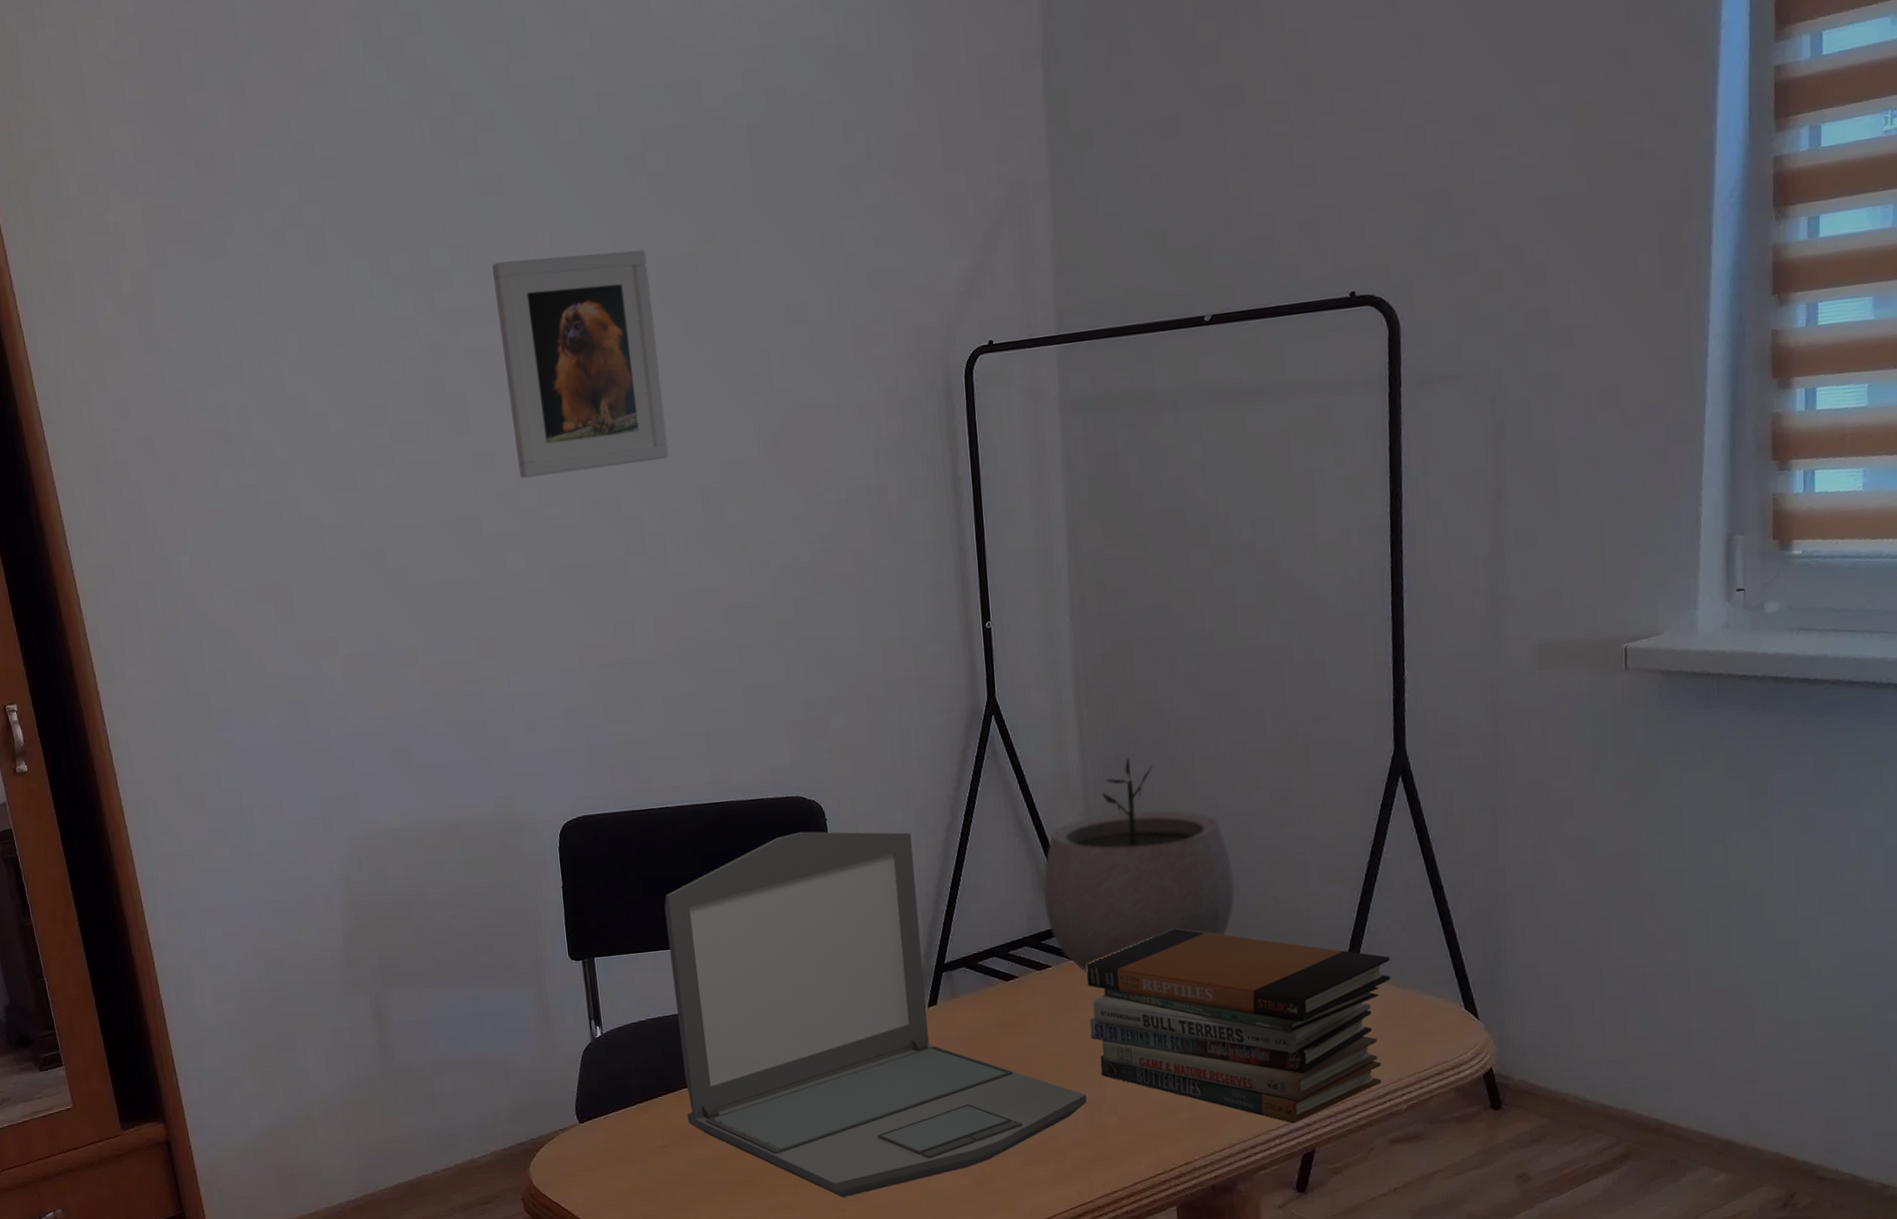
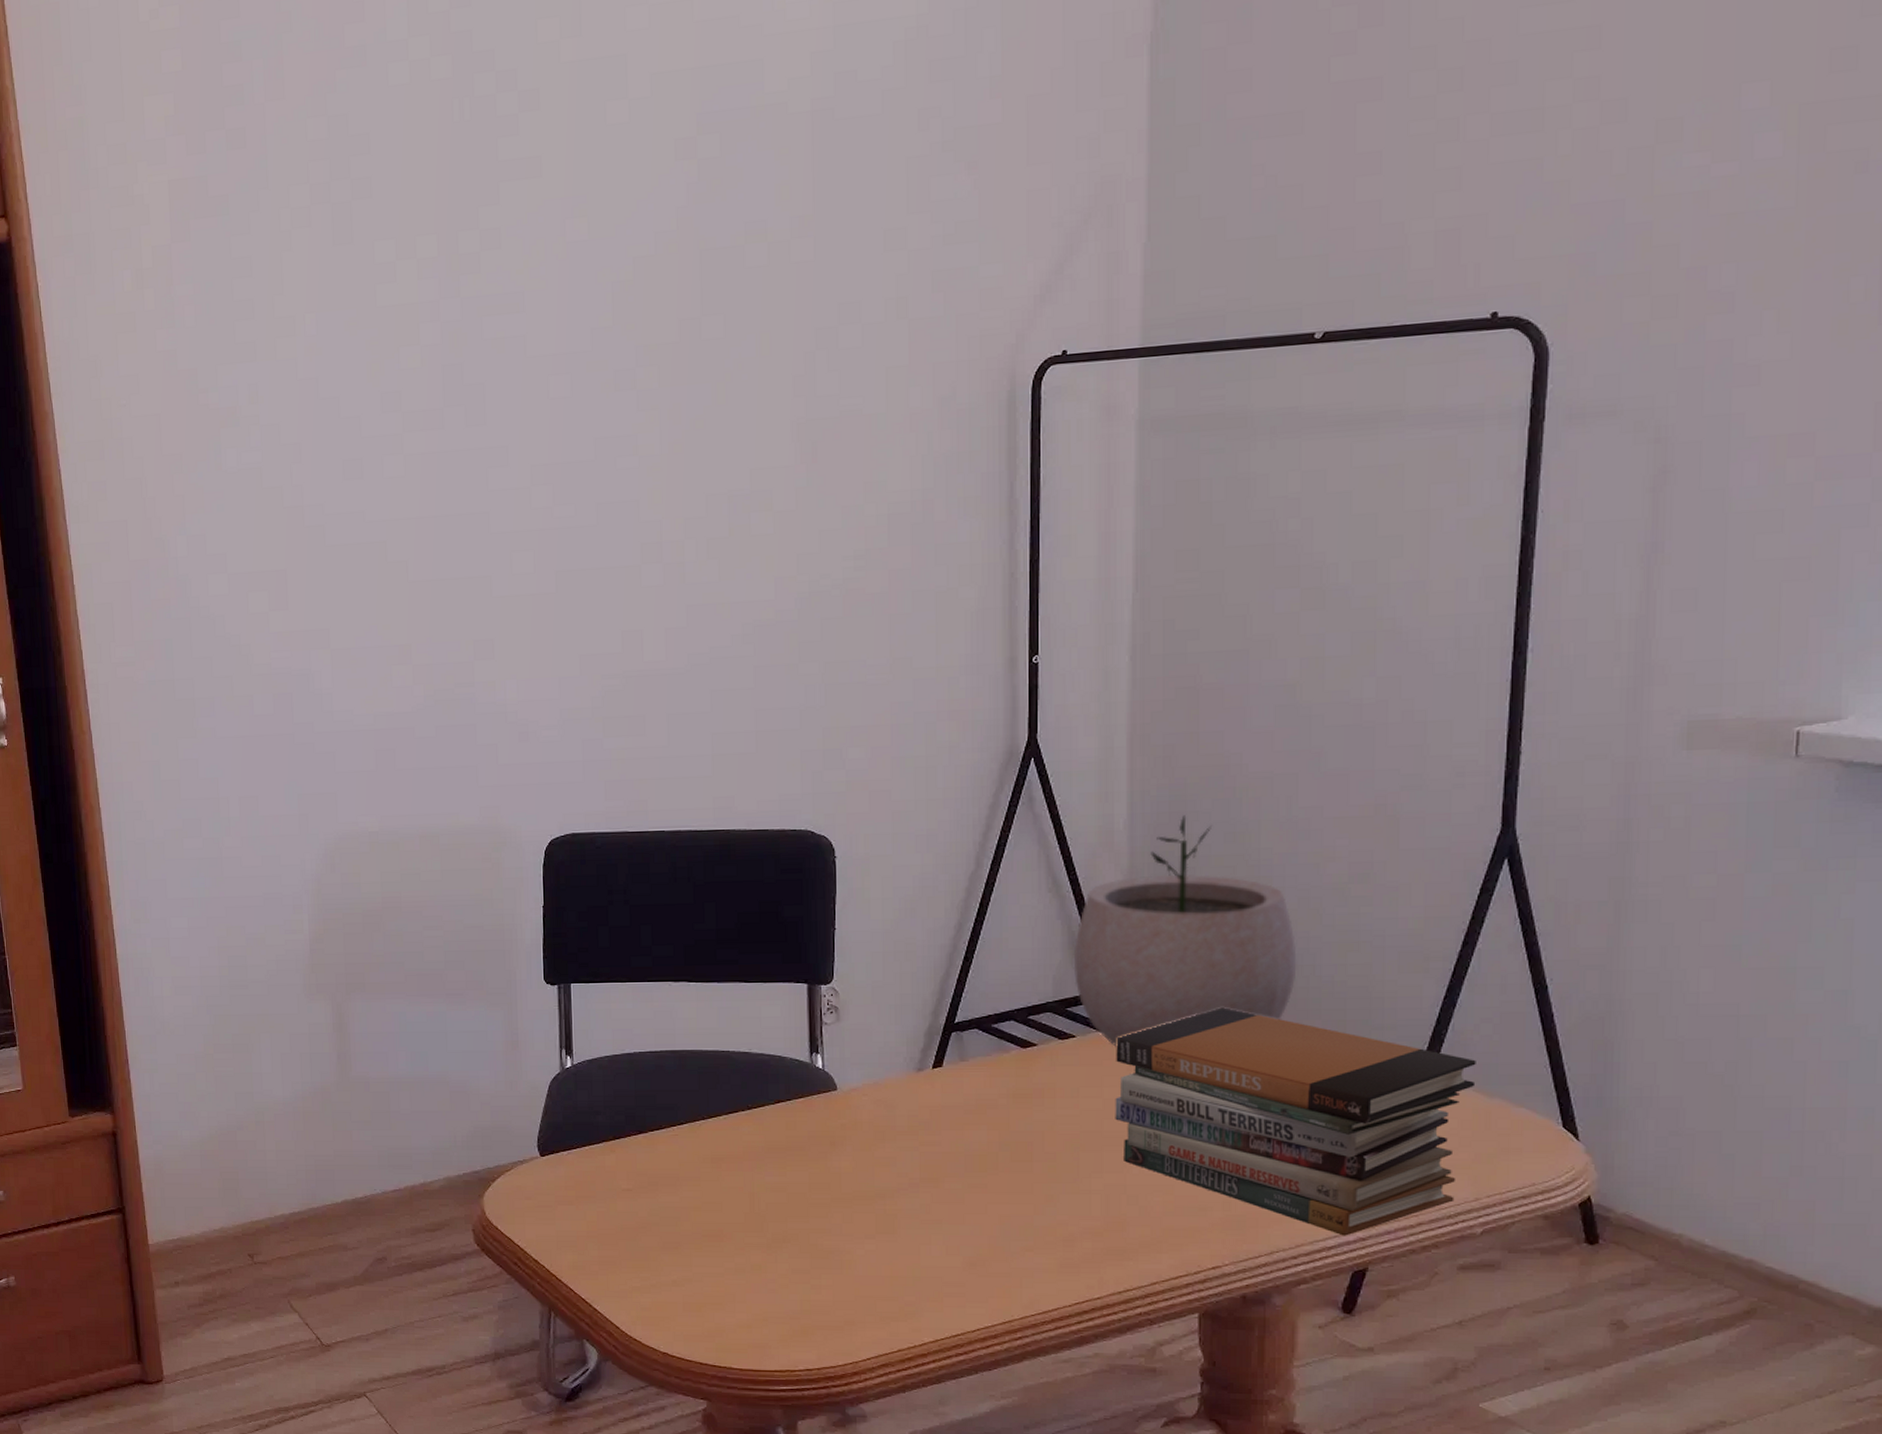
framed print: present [491,250,669,479] -> none [523,240,696,475]
laptop: present [664,831,1087,1198] -> none [650,868,1105,1264]

